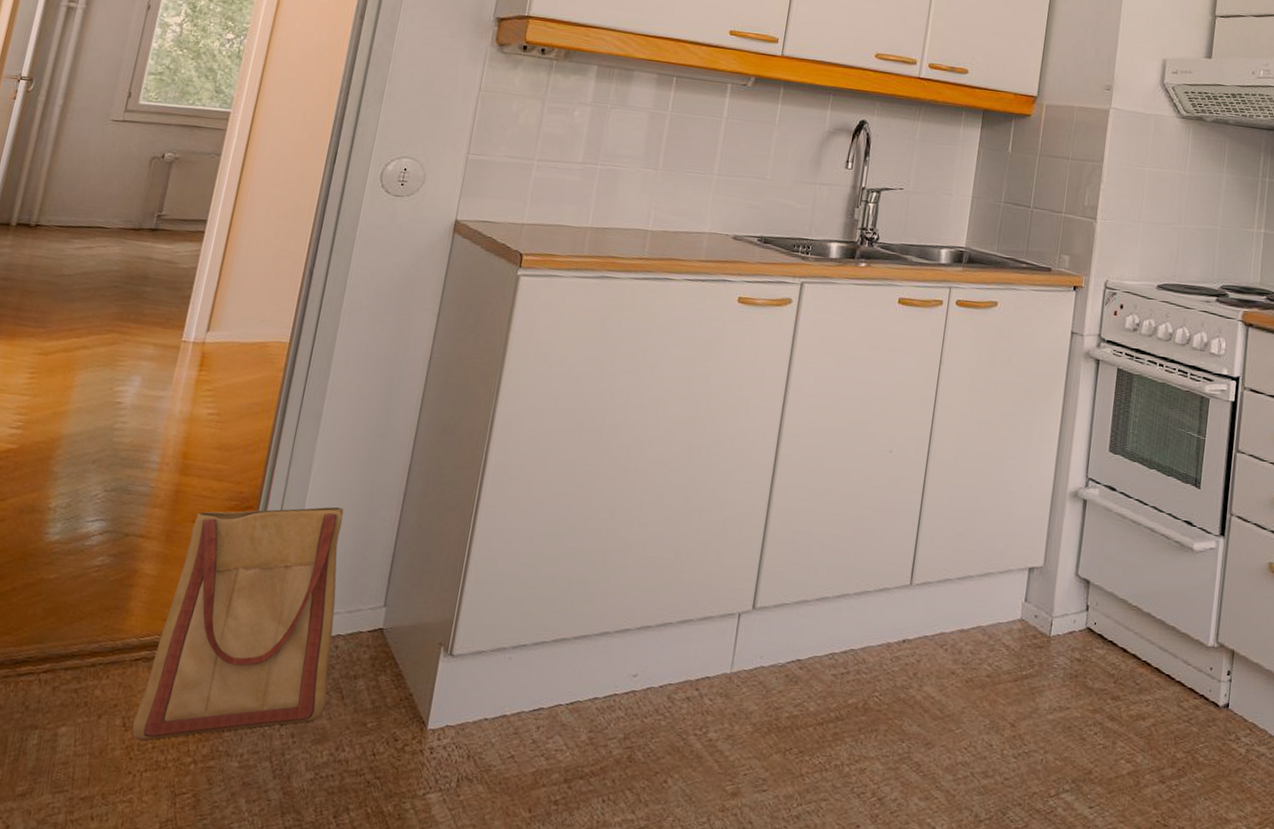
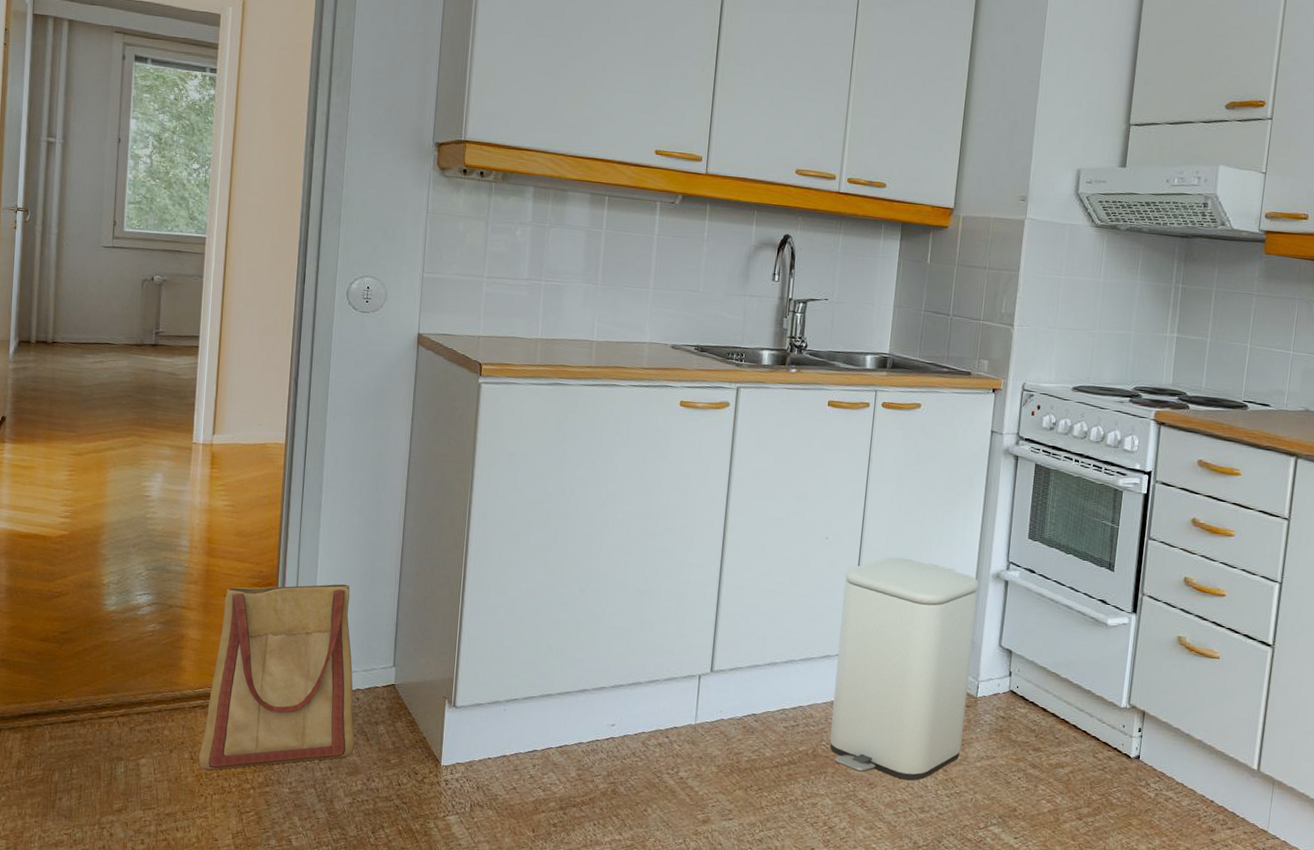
pedal bin: none [883,473,1055,739] -> present [829,557,979,781]

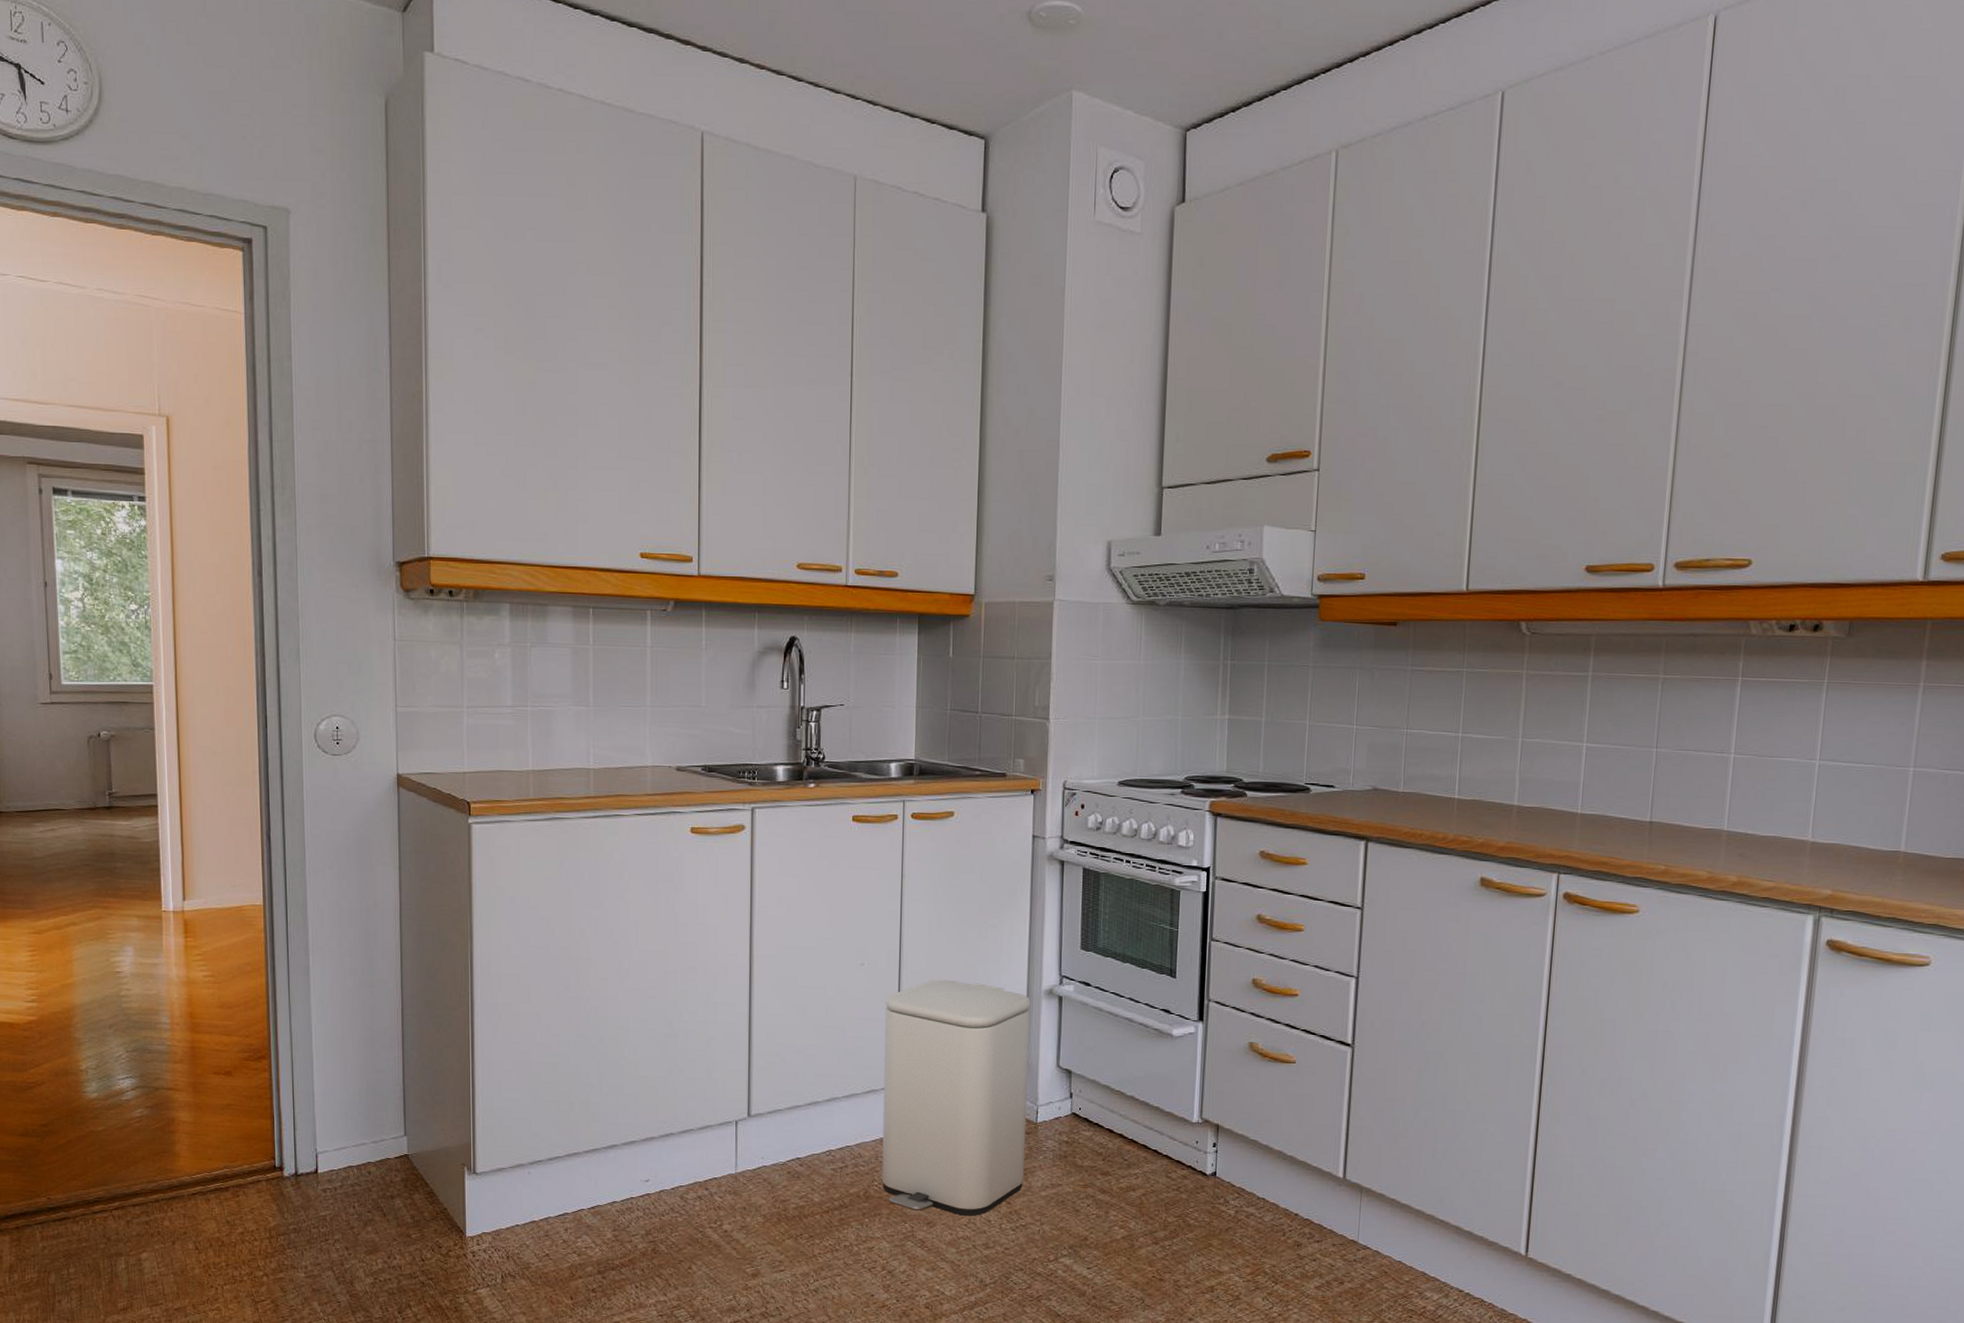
shopping bag: present [198,584,355,771] -> none [204,1051,371,1261]

